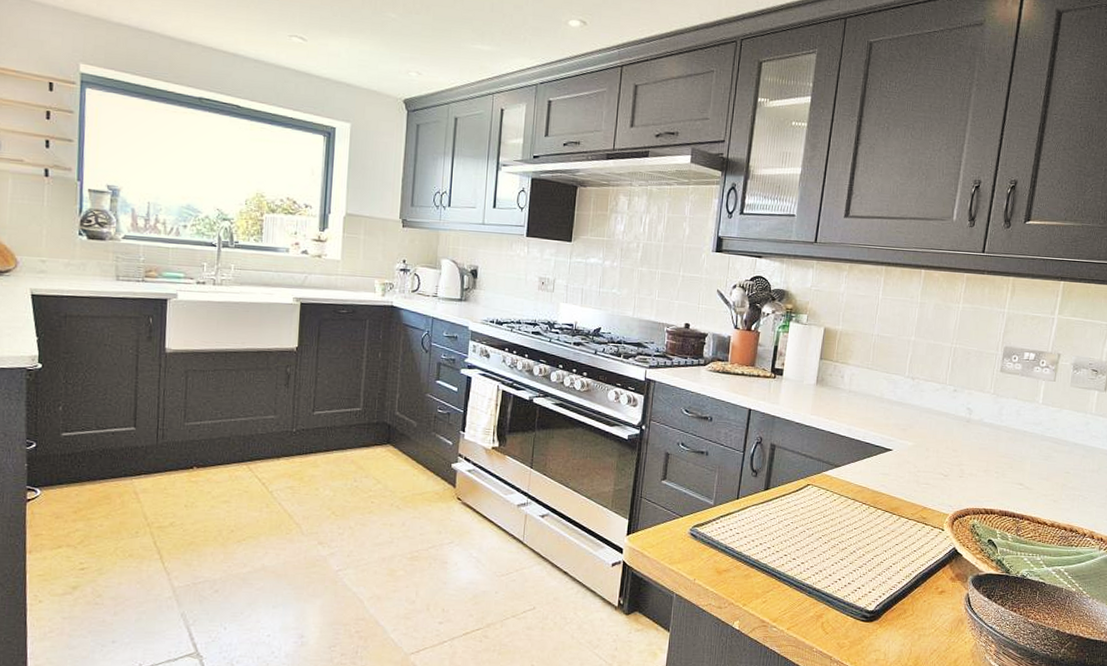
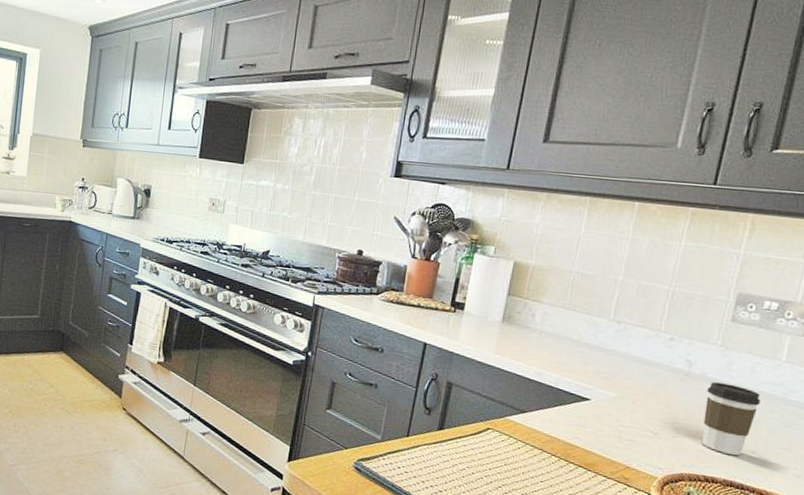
coffee cup: none [982,426,1025,489] -> present [702,382,761,456]

